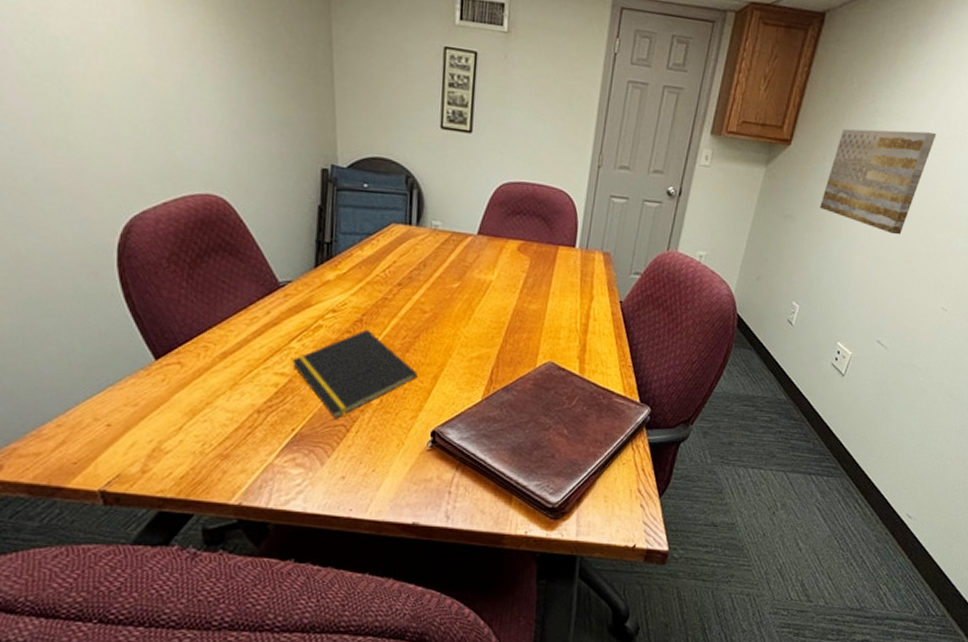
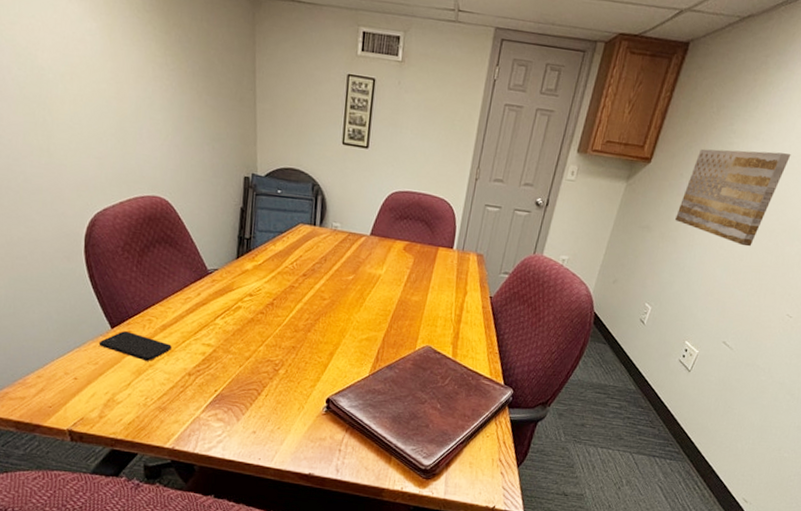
smartphone: none [138,362,235,398] -> present [98,331,172,361]
notepad: present [292,329,418,419] -> none [217,311,317,384]

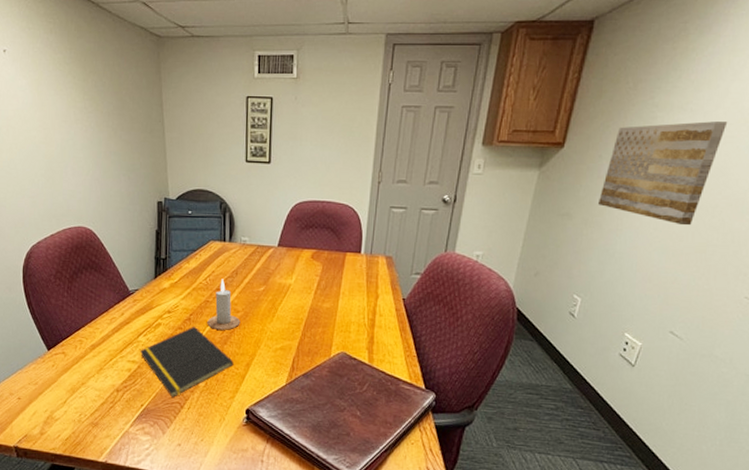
smartphone: present [98,331,172,361] -> none [37,352,101,379]
notepad: none [217,311,317,384] -> present [140,326,234,397]
candle: none [291,264,327,318] -> present [207,279,241,330]

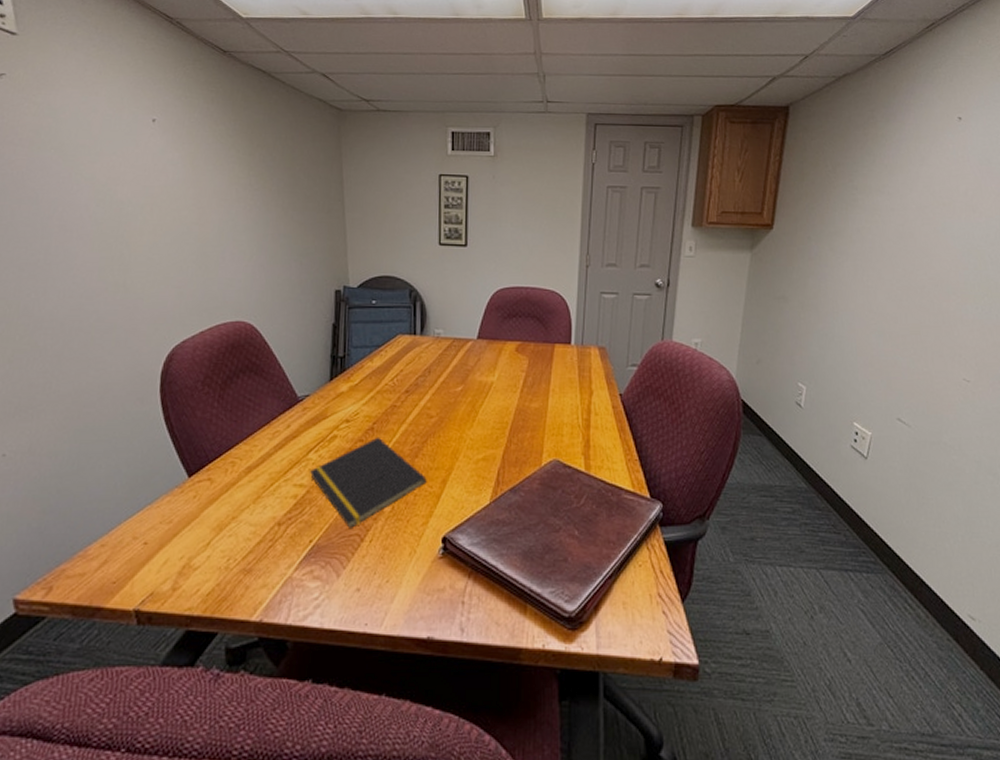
candle: present [207,279,241,330] -> none [394,378,435,440]
wall art: present [598,121,728,226] -> none [812,204,923,307]

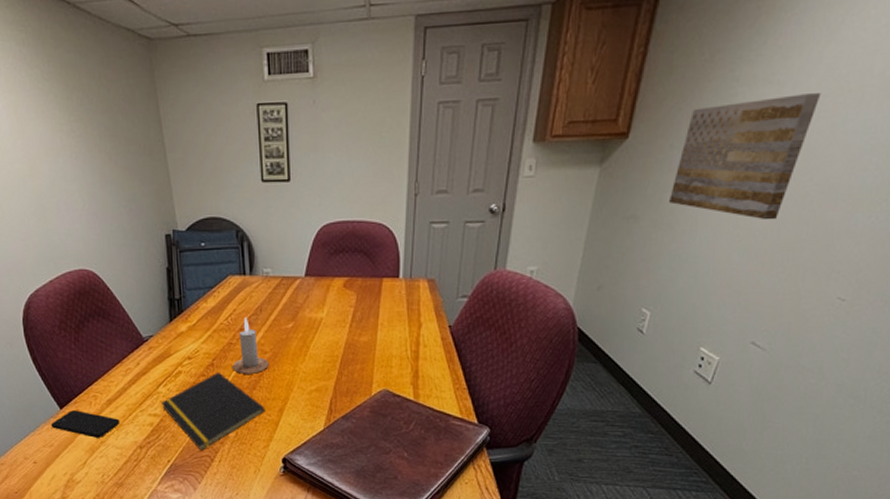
smartphone: none [173,479,258,512] -> present [50,410,120,438]
candle: none [394,378,435,440] -> present [232,317,269,374]
wall art: none [812,204,923,307] -> present [669,93,822,220]

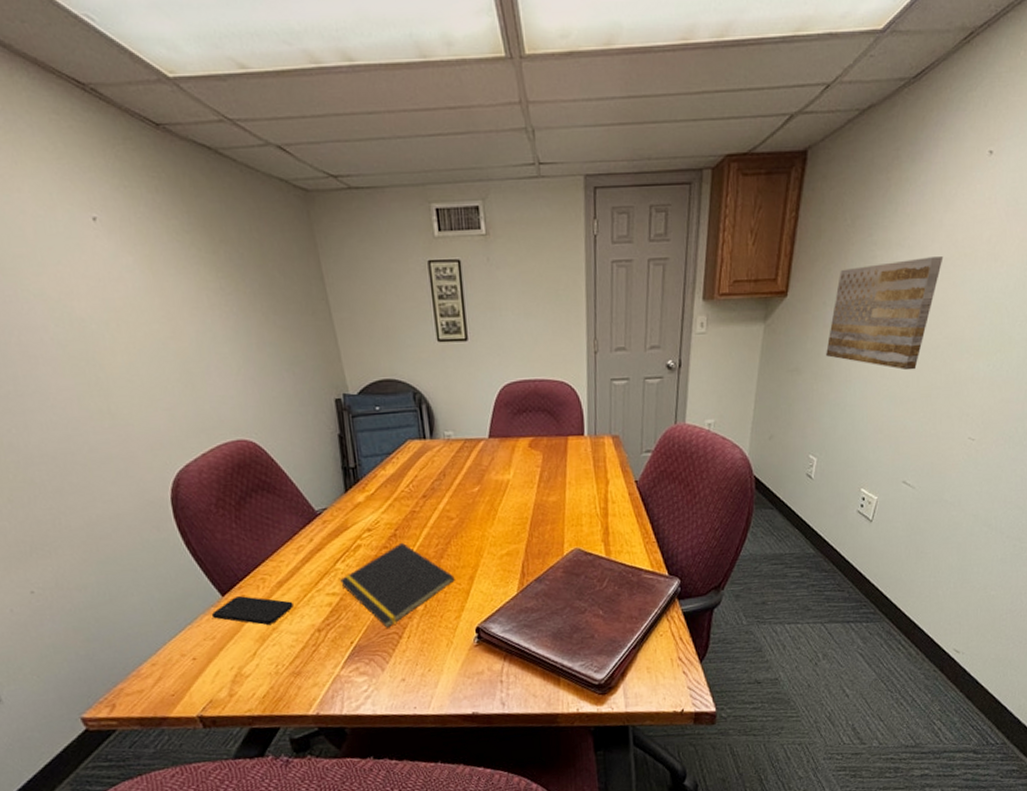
candle: present [232,317,269,374] -> none [417,483,456,543]

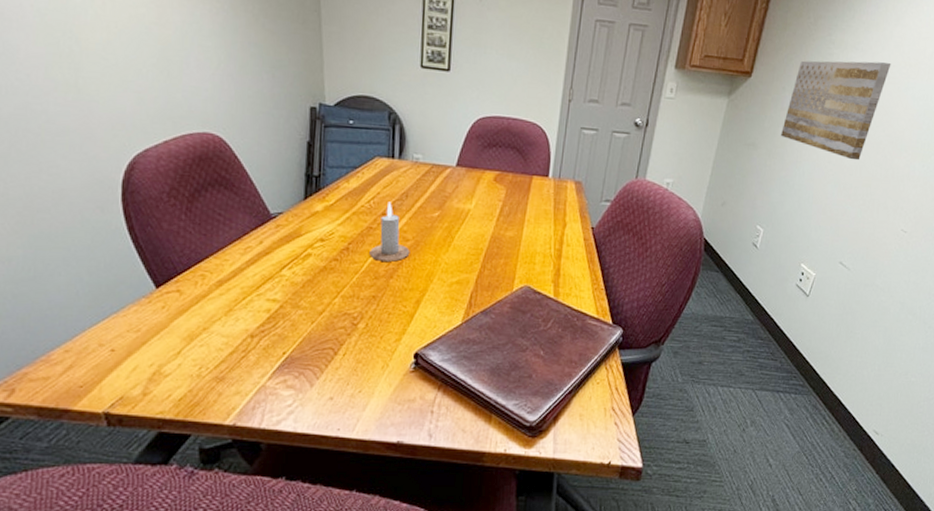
smartphone: present [211,596,294,625] -> none [140,290,230,324]
notepad: present [340,542,455,628] -> none [283,257,401,342]
candle: none [417,483,456,543] -> present [369,202,410,262]

